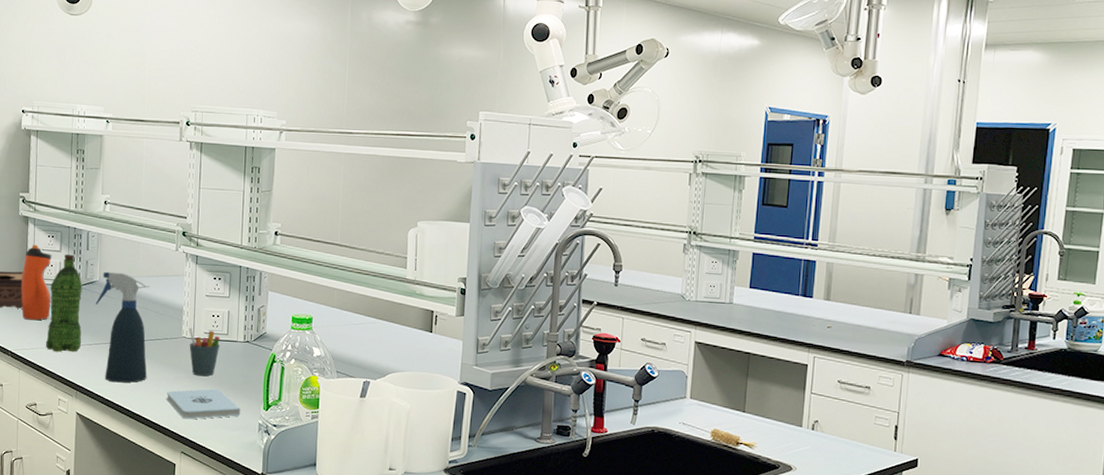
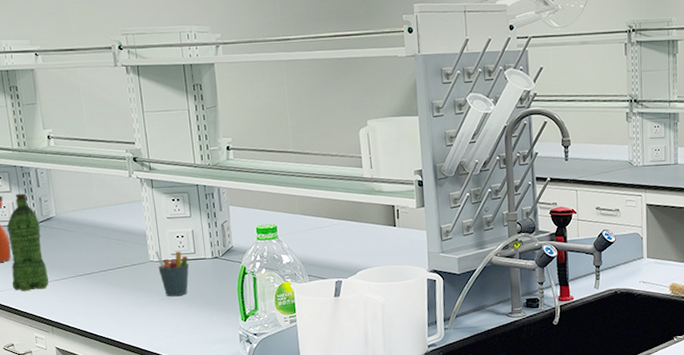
spray bottle: present [95,271,150,383] -> none [56,205,121,314]
notepad: present [166,388,241,420] -> none [143,306,220,340]

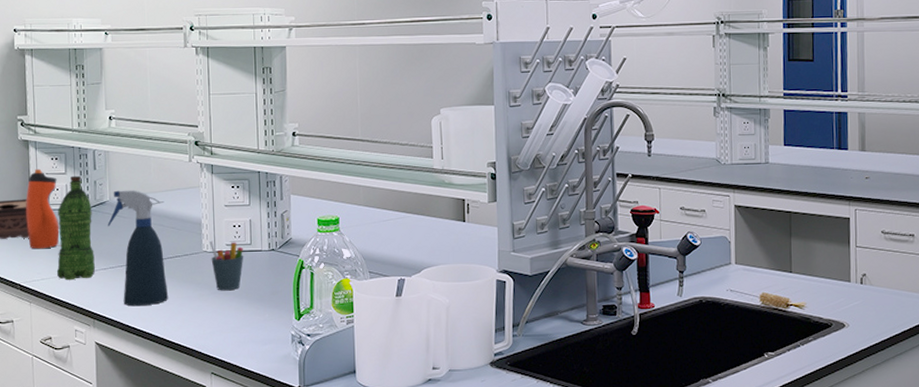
spray bottle: none [56,205,121,314] -> present [107,190,169,306]

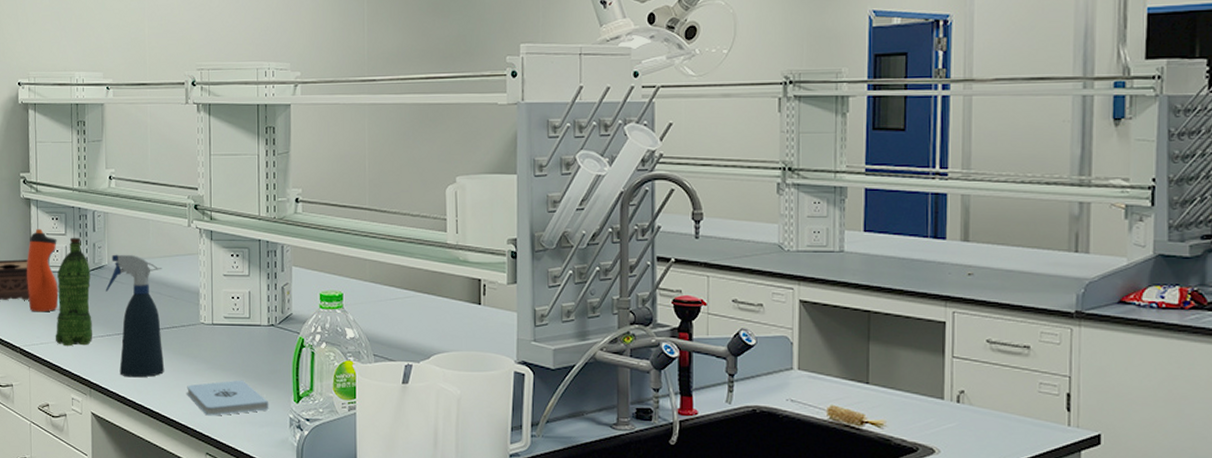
notepad: none [191,302,272,338] -> present [187,380,269,416]
pen holder: present [209,240,244,291] -> none [207,312,242,367]

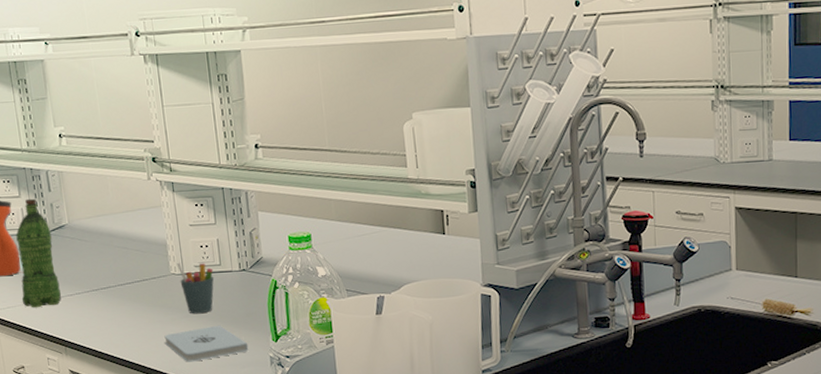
spray bottle: present [105,254,165,378] -> none [69,211,140,333]
pen holder: none [207,312,242,367] -> present [177,262,215,314]

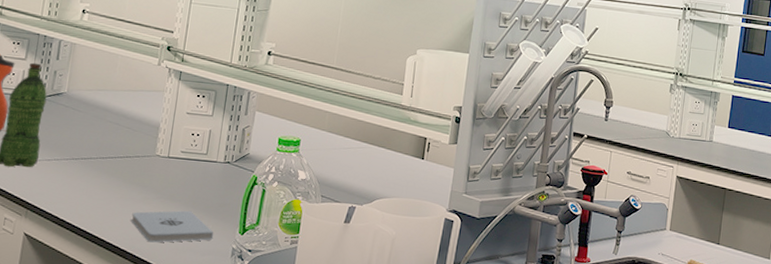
pen holder: present [177,262,215,314] -> none [162,145,199,198]

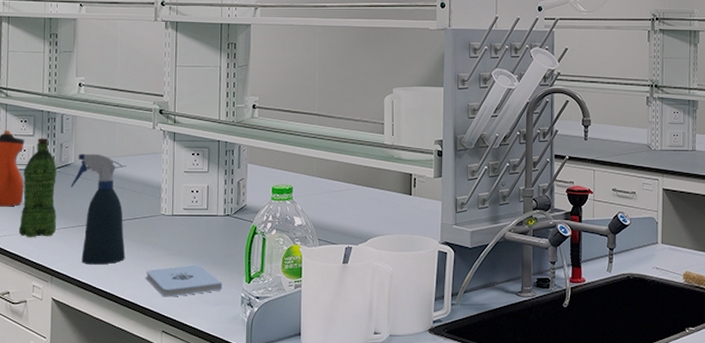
spray bottle: none [60,83,125,202] -> present [70,153,127,265]

